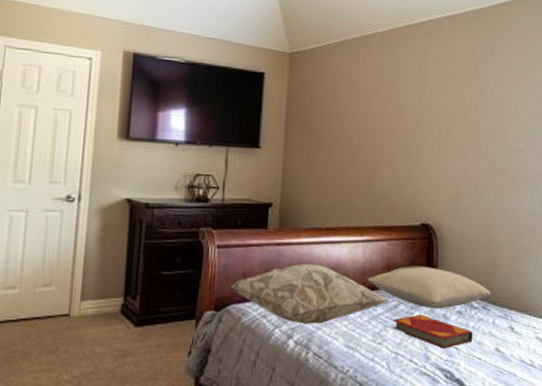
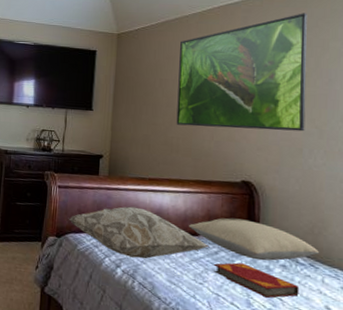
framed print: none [355,39,484,167] -> present [176,13,307,132]

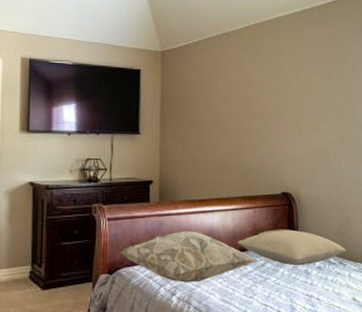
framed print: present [176,13,307,132] -> none [222,31,331,143]
hardback book: present [213,262,300,298] -> none [261,271,332,299]

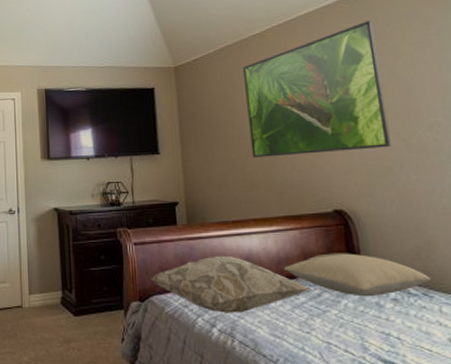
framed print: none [222,31,331,143] -> present [243,20,391,158]

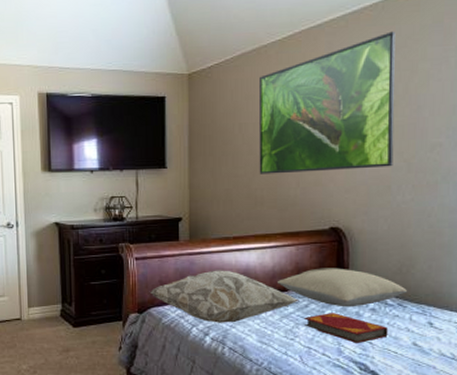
hardback book: none [318,303,418,338] -> present [303,313,388,343]

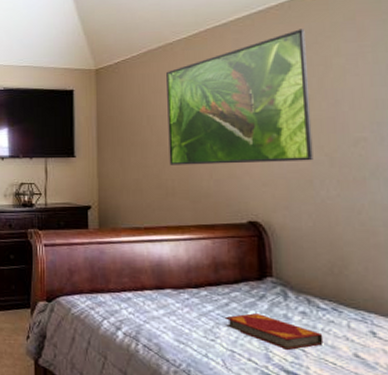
decorative pillow: present [149,270,298,323] -> none [58,260,217,318]
pillow: present [278,268,407,307] -> none [194,264,341,309]

